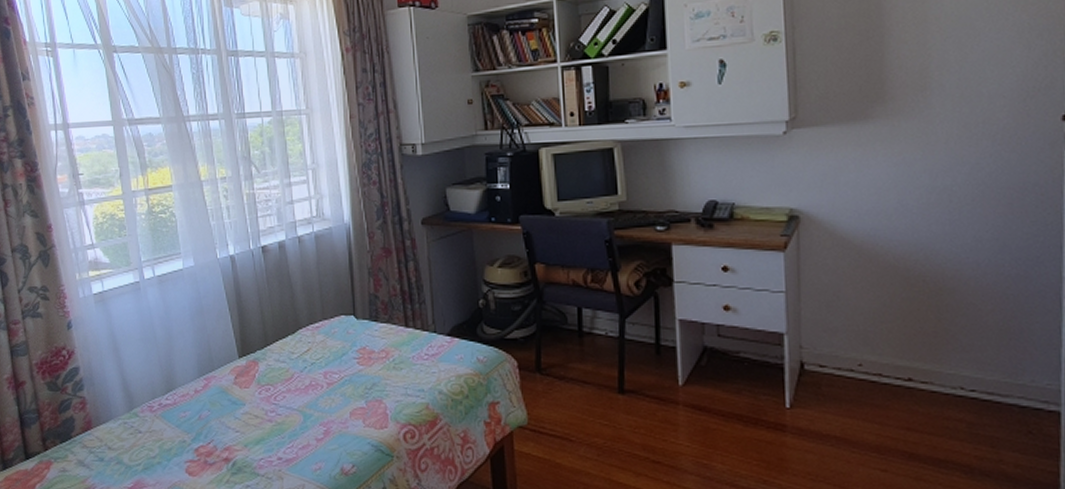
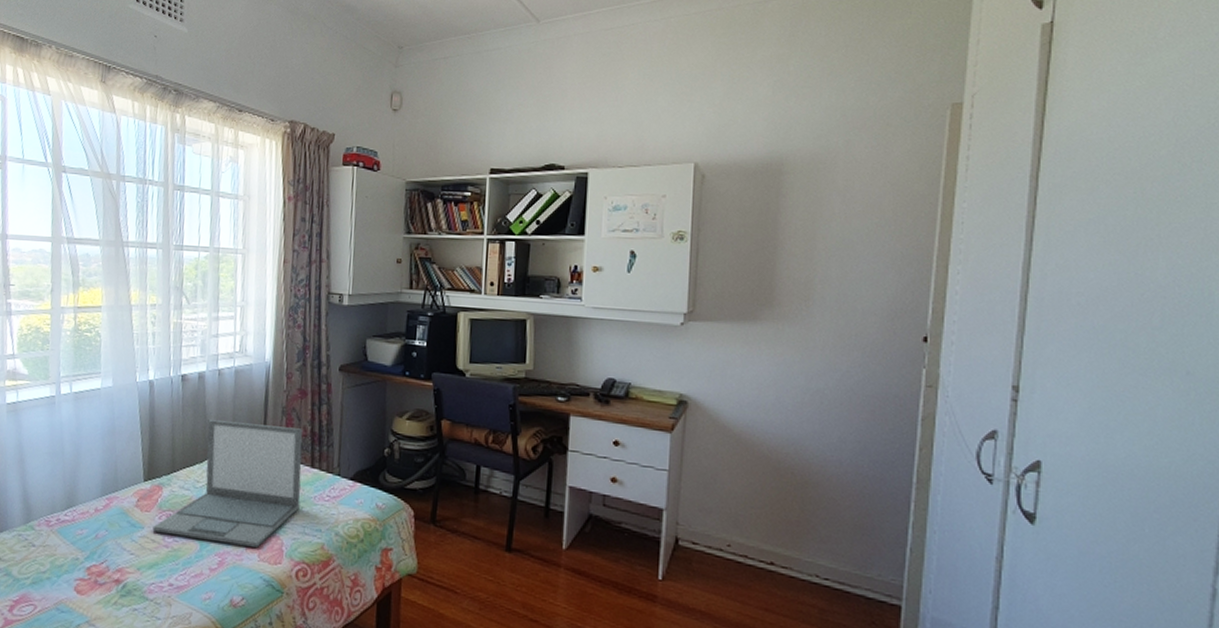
laptop: none [254,288,399,413] -> present [152,420,303,547]

